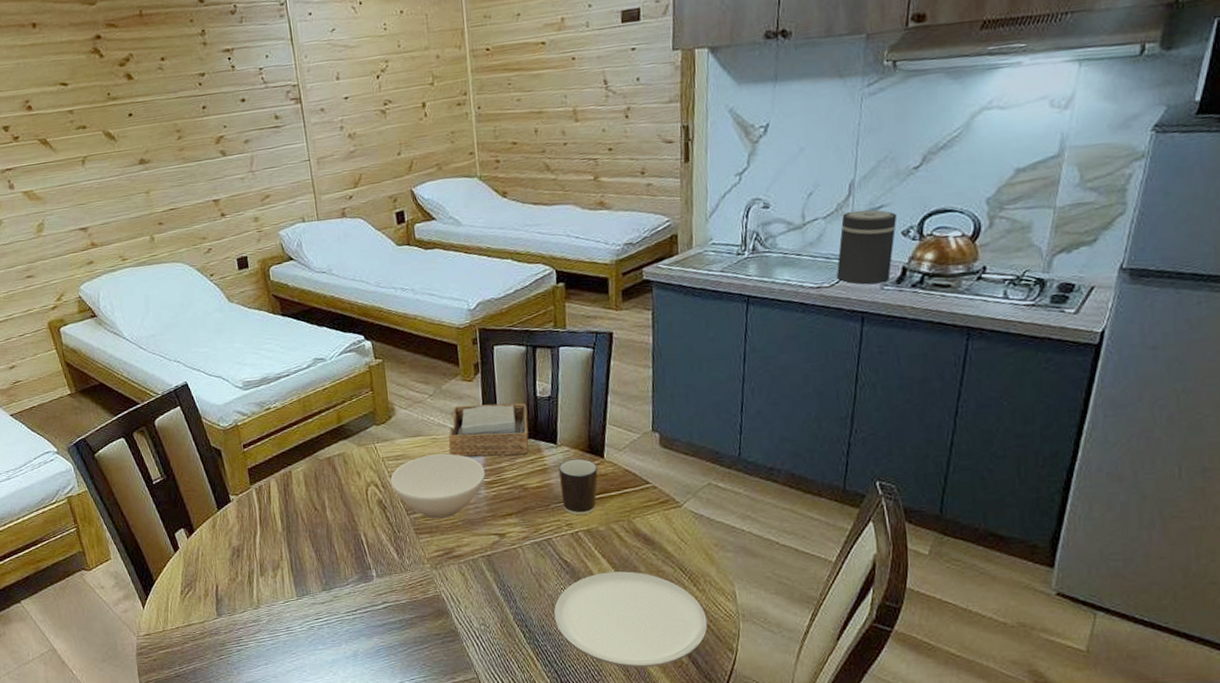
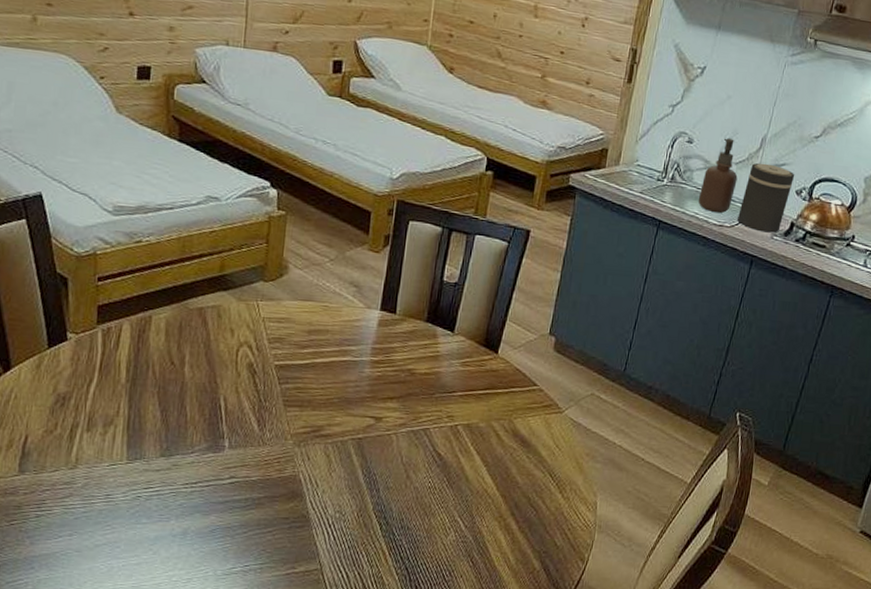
bowl: present [390,453,486,519] -> none [266,322,374,393]
napkin holder: present [448,403,529,457] -> none [339,275,431,339]
plate: present [554,571,708,668] -> none [416,470,566,572]
mug: present [558,458,598,516] -> none [447,350,490,409]
soap dispenser: none [787,193,829,276] -> present [698,138,738,214]

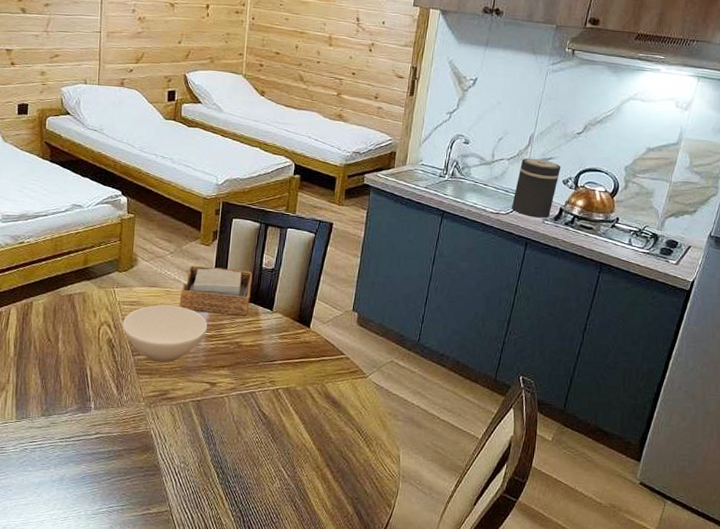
bowl: none [266,322,374,393] -> present [122,304,208,363]
napkin holder: none [339,275,431,339] -> present [179,265,253,316]
soap dispenser: present [698,138,738,214] -> none [476,138,510,203]

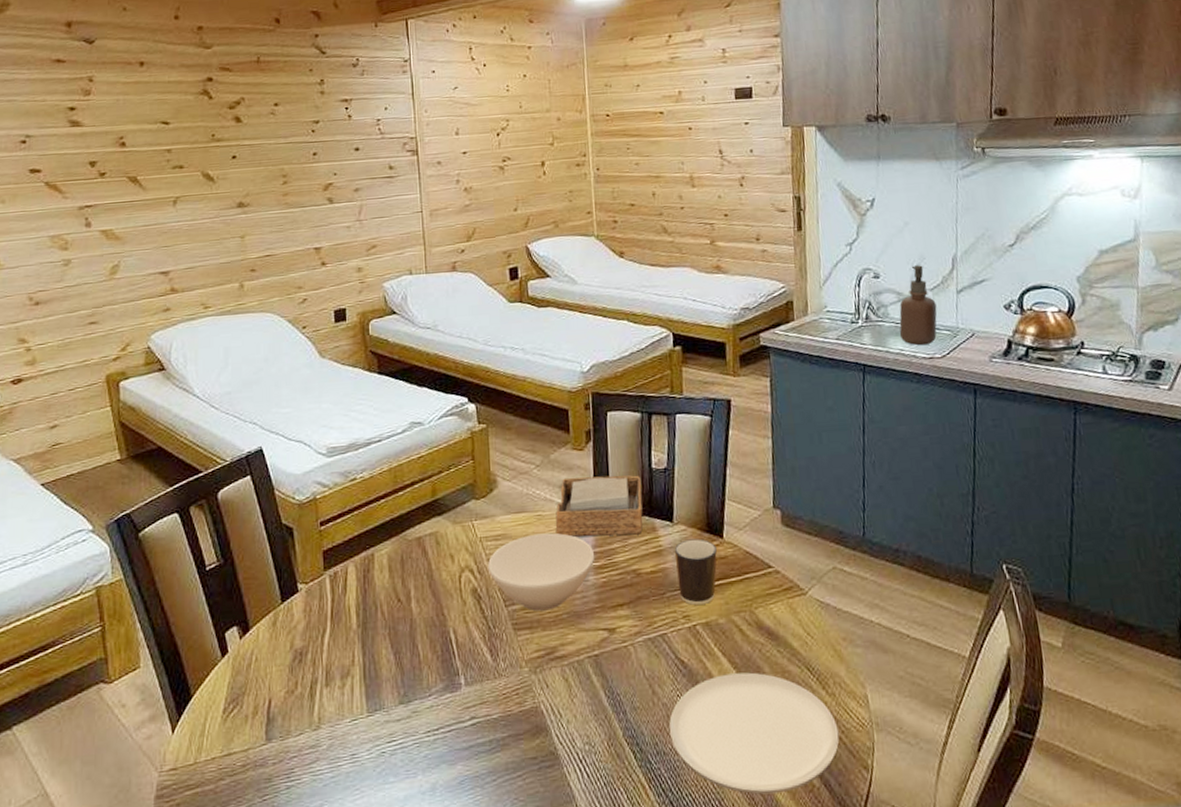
plate: none [247,427,374,515] -> present [669,672,840,795]
mug: none [269,325,303,375] -> present [674,538,717,606]
soap dispenser: none [476,138,510,203] -> present [899,265,937,346]
cylinder: present [512,158,561,218] -> none [947,283,999,357]

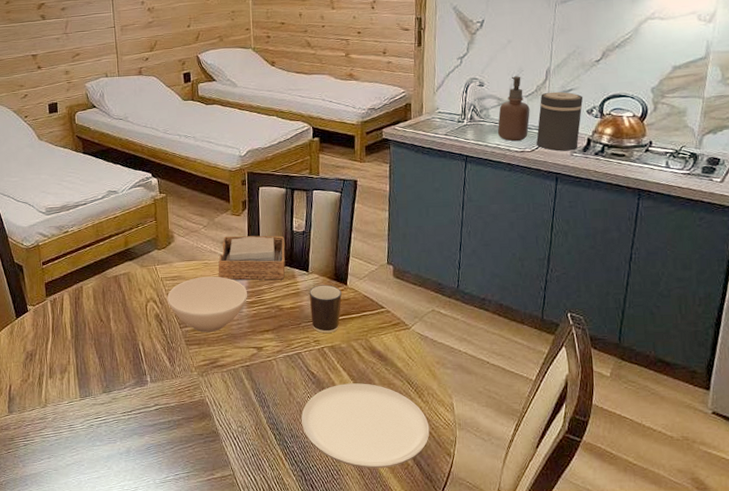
cylinder: none [947,283,999,357] -> present [536,91,583,151]

